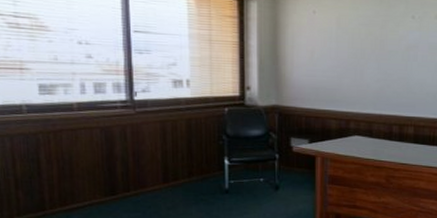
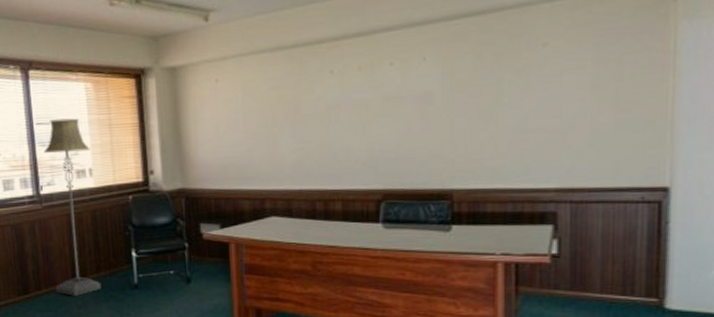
floor lamp: none [140,29,192,198] -> present [43,118,101,296]

